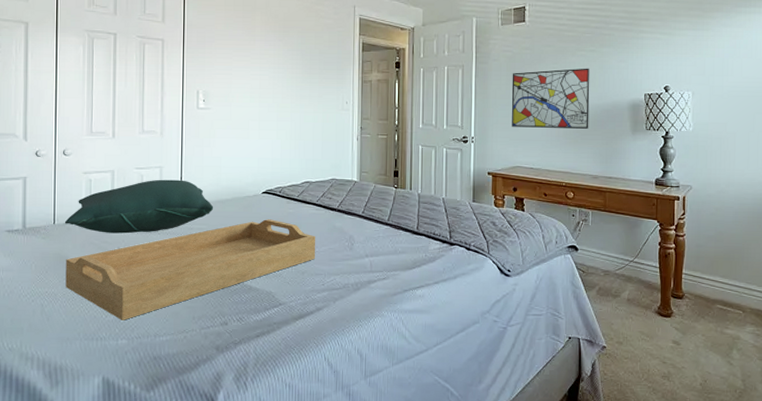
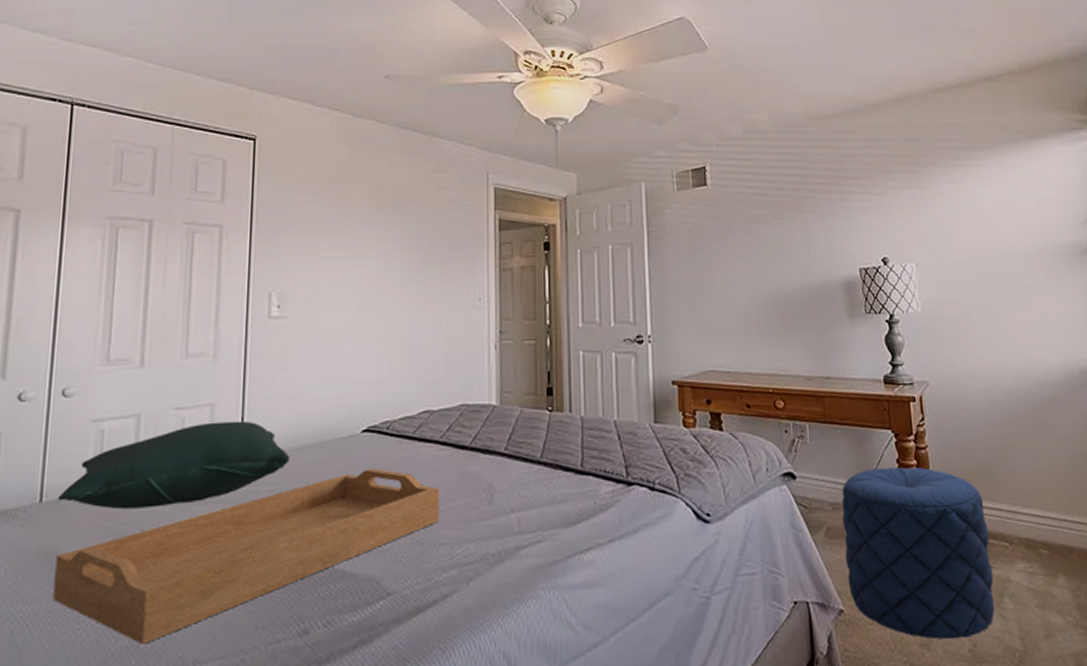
wall art: present [511,68,590,129] -> none [695,239,796,319]
pouf: none [611,248,728,376] -> present [841,467,995,640]

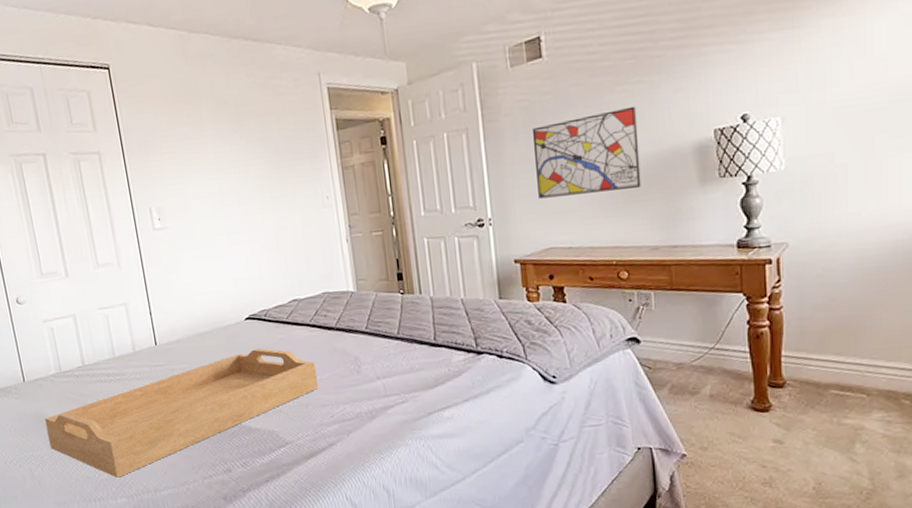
pillow: present [57,421,291,510] -> none [34,315,194,386]
wall art: none [695,239,796,319] -> present [532,106,641,199]
pouf: present [841,467,995,640] -> none [686,327,846,479]

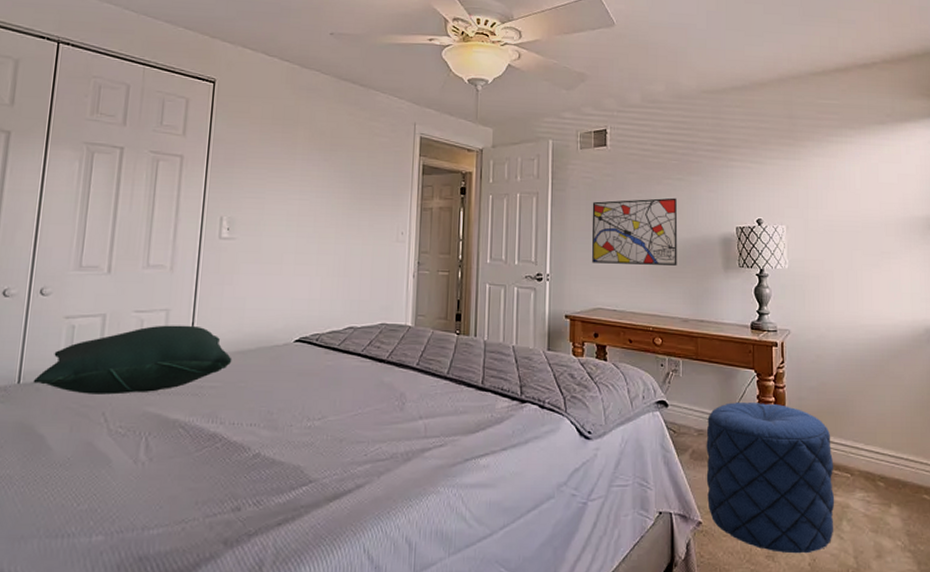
pillow: none [34,315,194,386] -> present [33,325,232,395]
serving tray: present [45,348,319,478] -> none [26,374,359,509]
pouf: none [686,327,846,479] -> present [706,402,835,554]

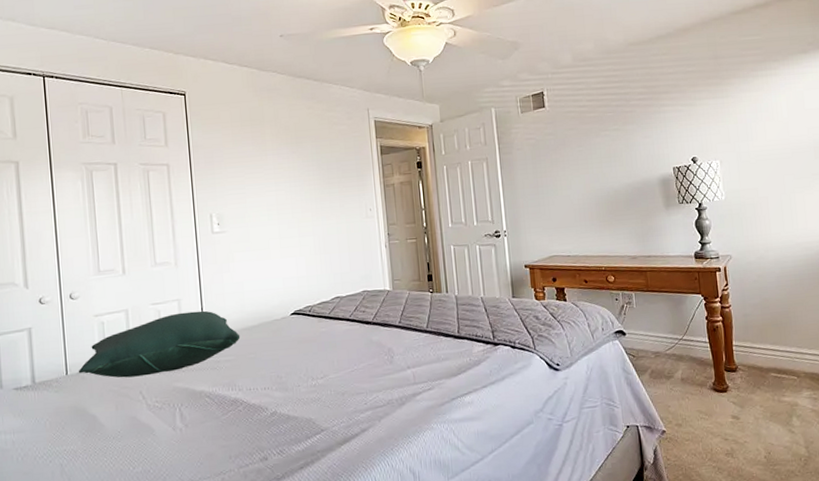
wall art: present [592,197,678,265] -> none [537,147,622,216]
pouf: present [706,402,835,554] -> none [662,322,786,450]

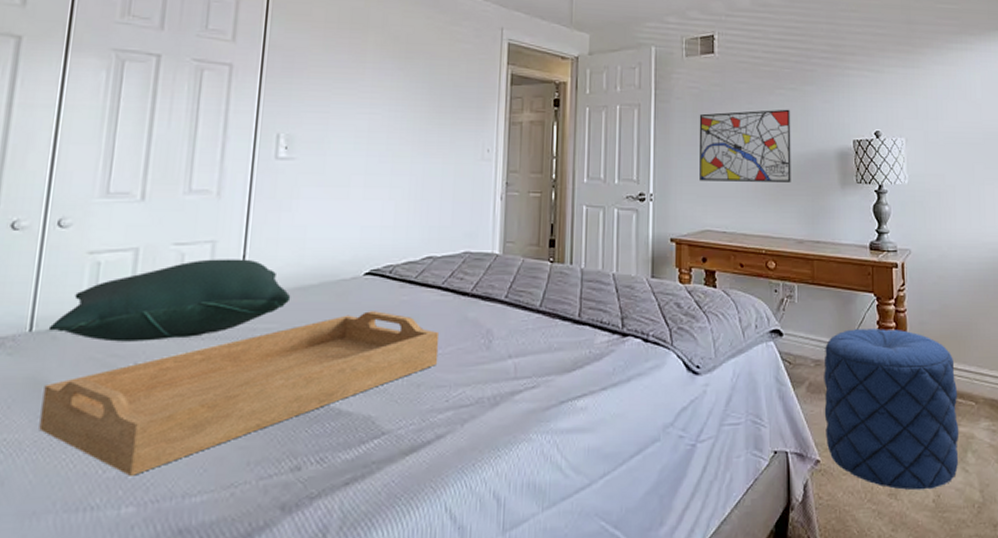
serving tray: none [83,341,355,470] -> present [39,311,440,476]
wall art: none [537,147,622,216] -> present [699,109,791,182]
pouf: none [662,322,786,450] -> present [824,329,959,490]

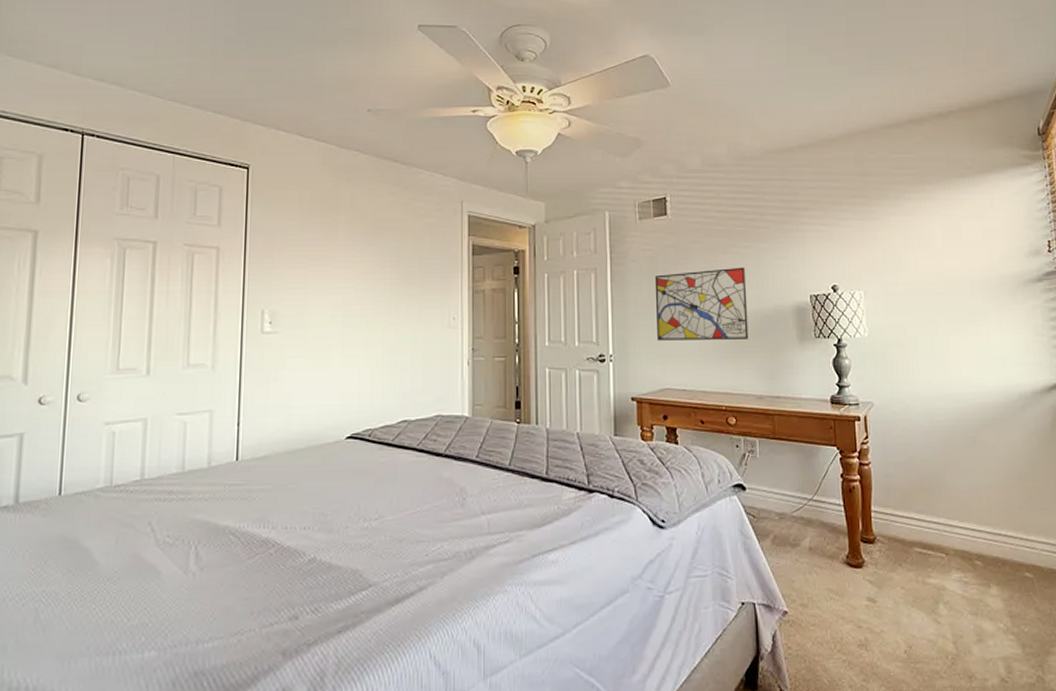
serving tray: present [39,311,440,476] -> none [72,472,417,624]
pillow: present [48,259,291,342] -> none [74,426,282,504]
pouf: present [824,329,959,490] -> none [788,481,930,641]

